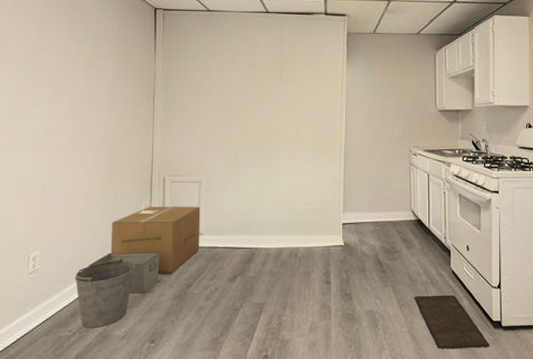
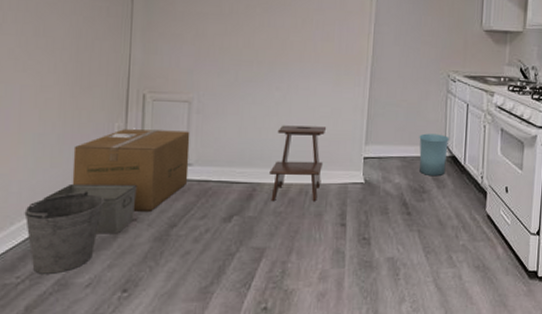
step stool: none [265,198,310,264] -> present [269,125,327,202]
waste bin: none [388,201,415,238] -> present [419,133,450,177]
doormat: present [414,295,489,350] -> none [442,241,523,302]

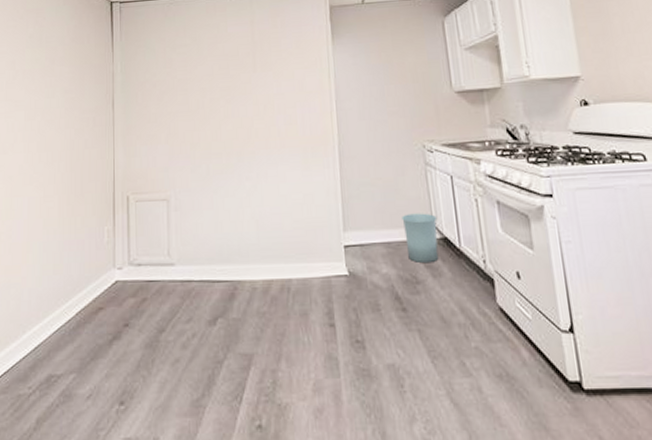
bucket: present [24,191,105,274] -> none [34,296,100,384]
storage bin: present [43,183,137,234] -> none [48,287,127,341]
box: present [72,129,190,211] -> none [71,229,172,316]
step stool: present [269,125,327,202] -> none [249,214,302,301]

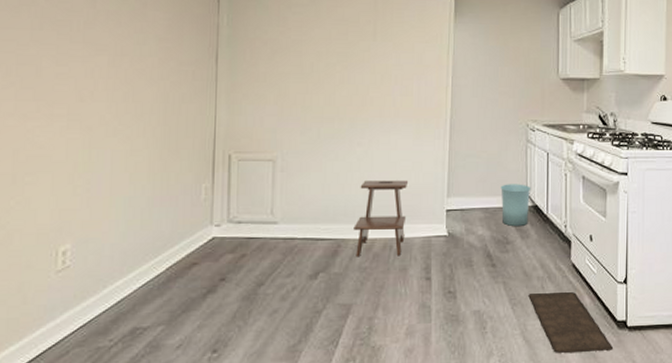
step stool: none [249,214,302,301] -> present [353,180,409,257]
doormat: none [450,342,568,423] -> present [528,291,613,354]

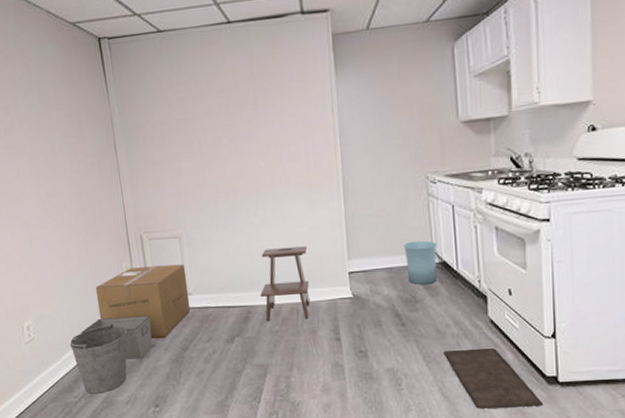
bucket: none [116,252,194,337] -> present [70,324,128,394]
storage bin: none [134,244,225,295] -> present [81,315,153,360]
box: none [162,189,275,271] -> present [95,264,191,338]

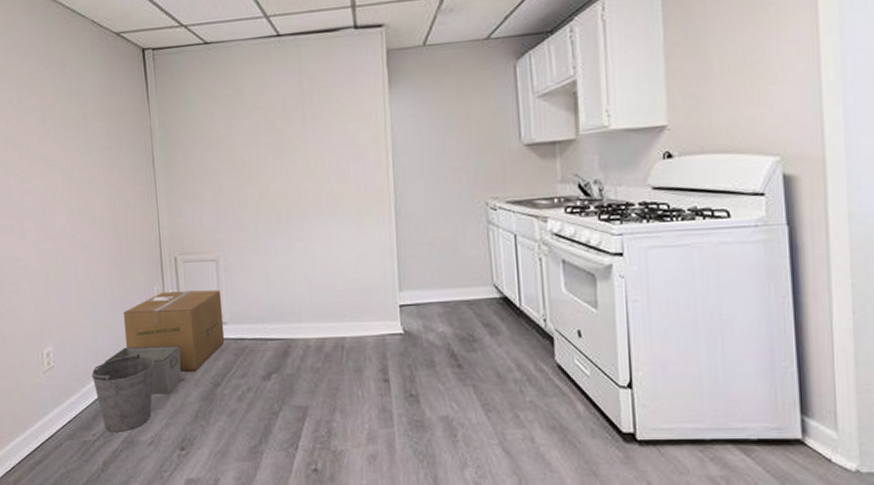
step stool: present [260,246,310,322] -> none [302,274,357,358]
waste bin: present [403,240,438,285] -> none [460,272,498,323]
doormat: present [443,348,543,409] -> none [504,396,619,469]

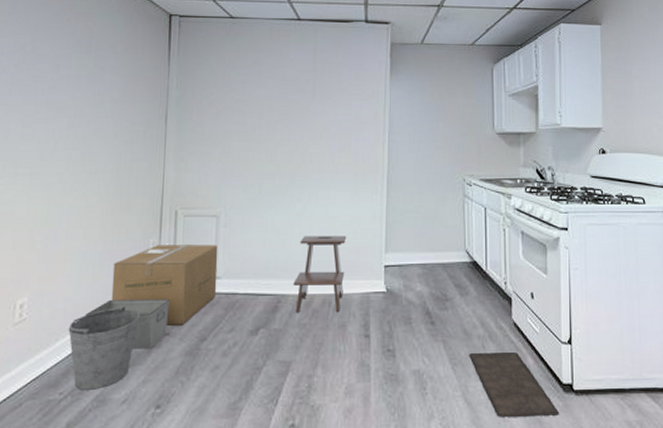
step stool: none [302,274,357,358] -> present [293,236,347,313]
doormat: none [504,396,619,469] -> present [469,351,559,418]

